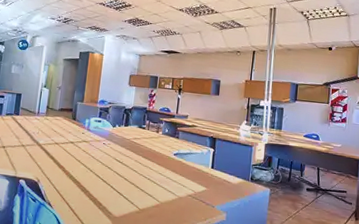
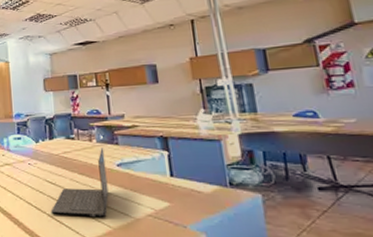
laptop: none [114,139,167,194] -> present [50,148,109,218]

